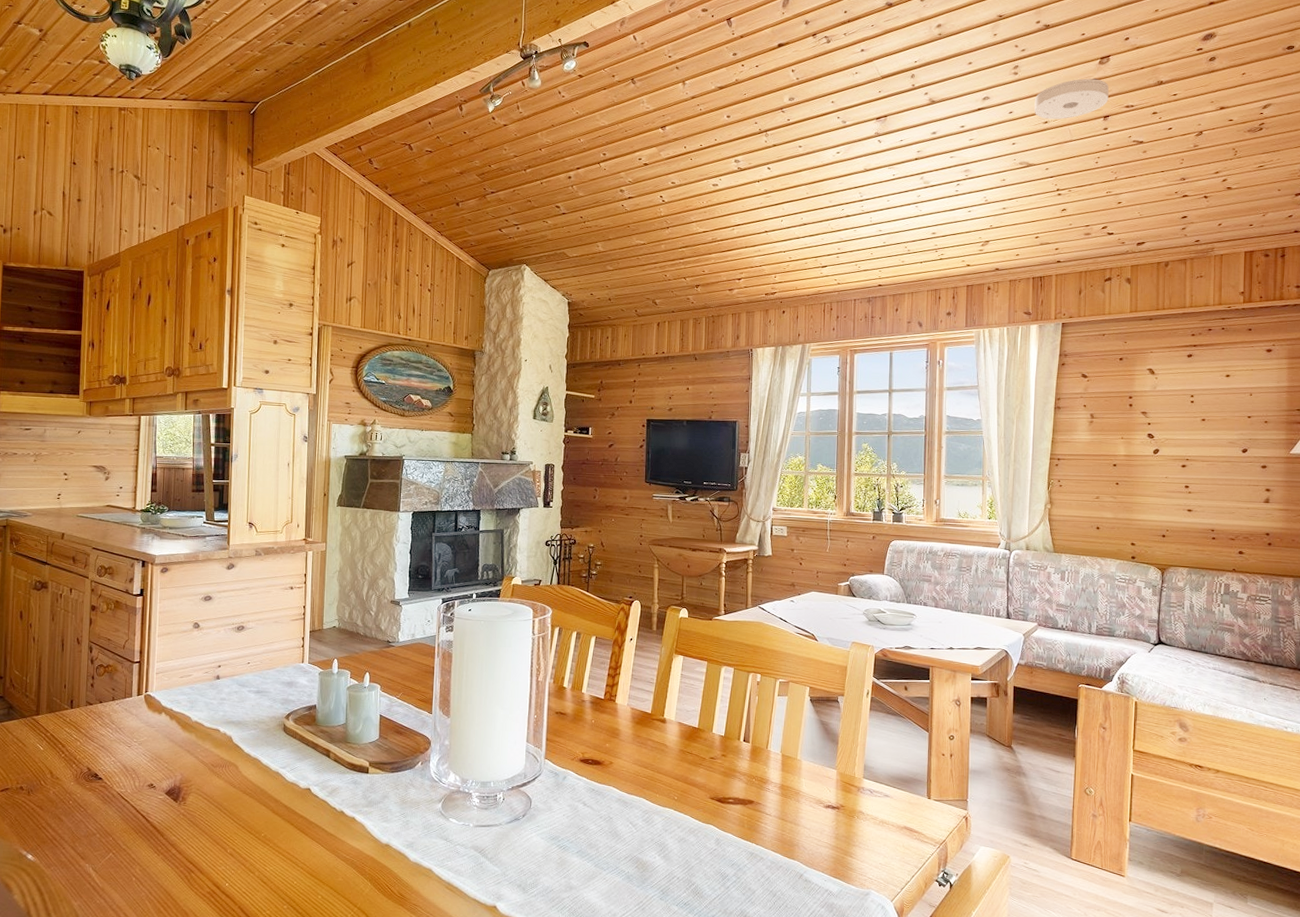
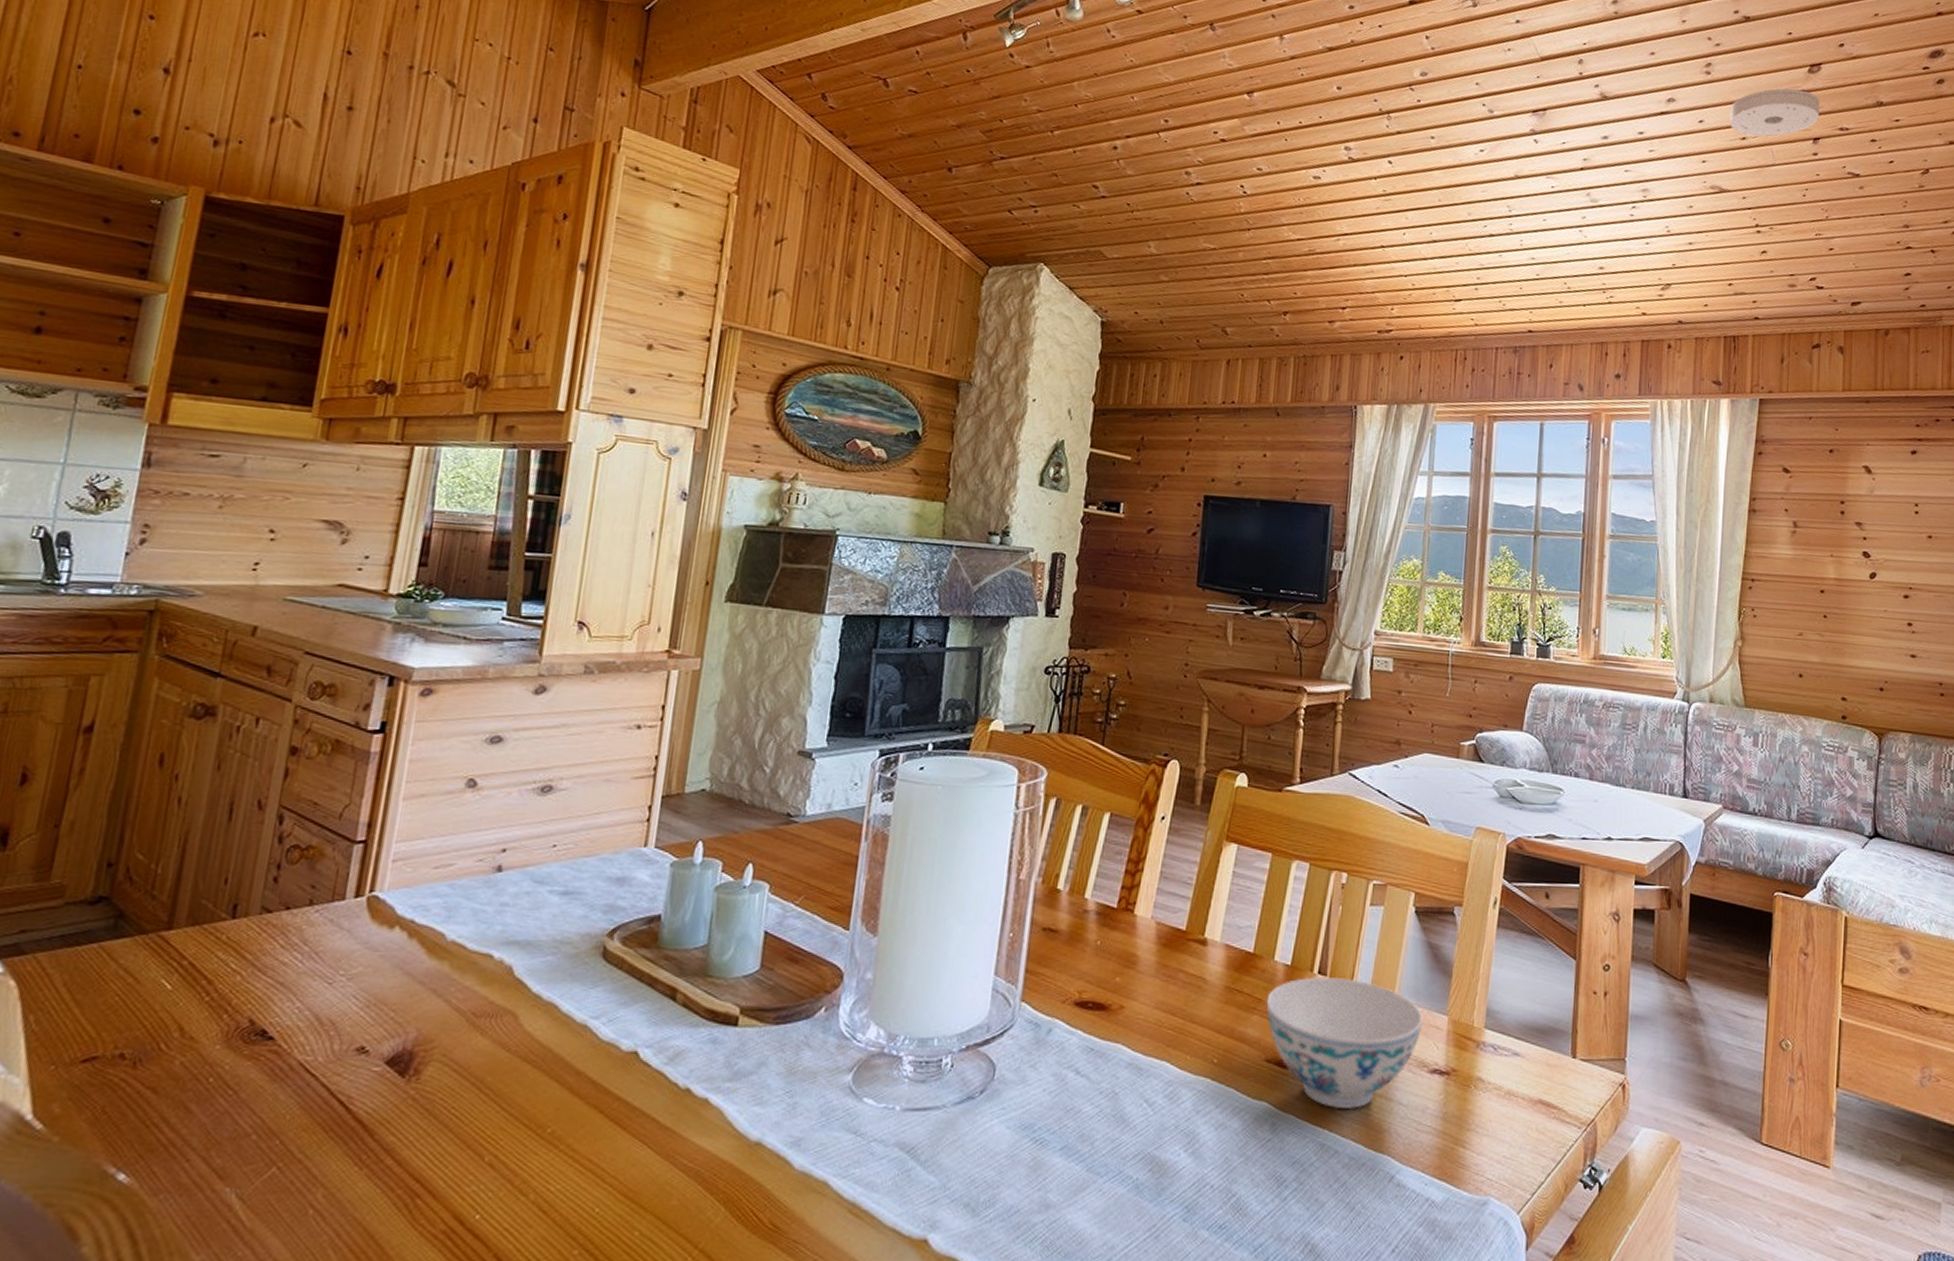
bowl: none [708,743,819,831] -> present [1266,976,1423,1110]

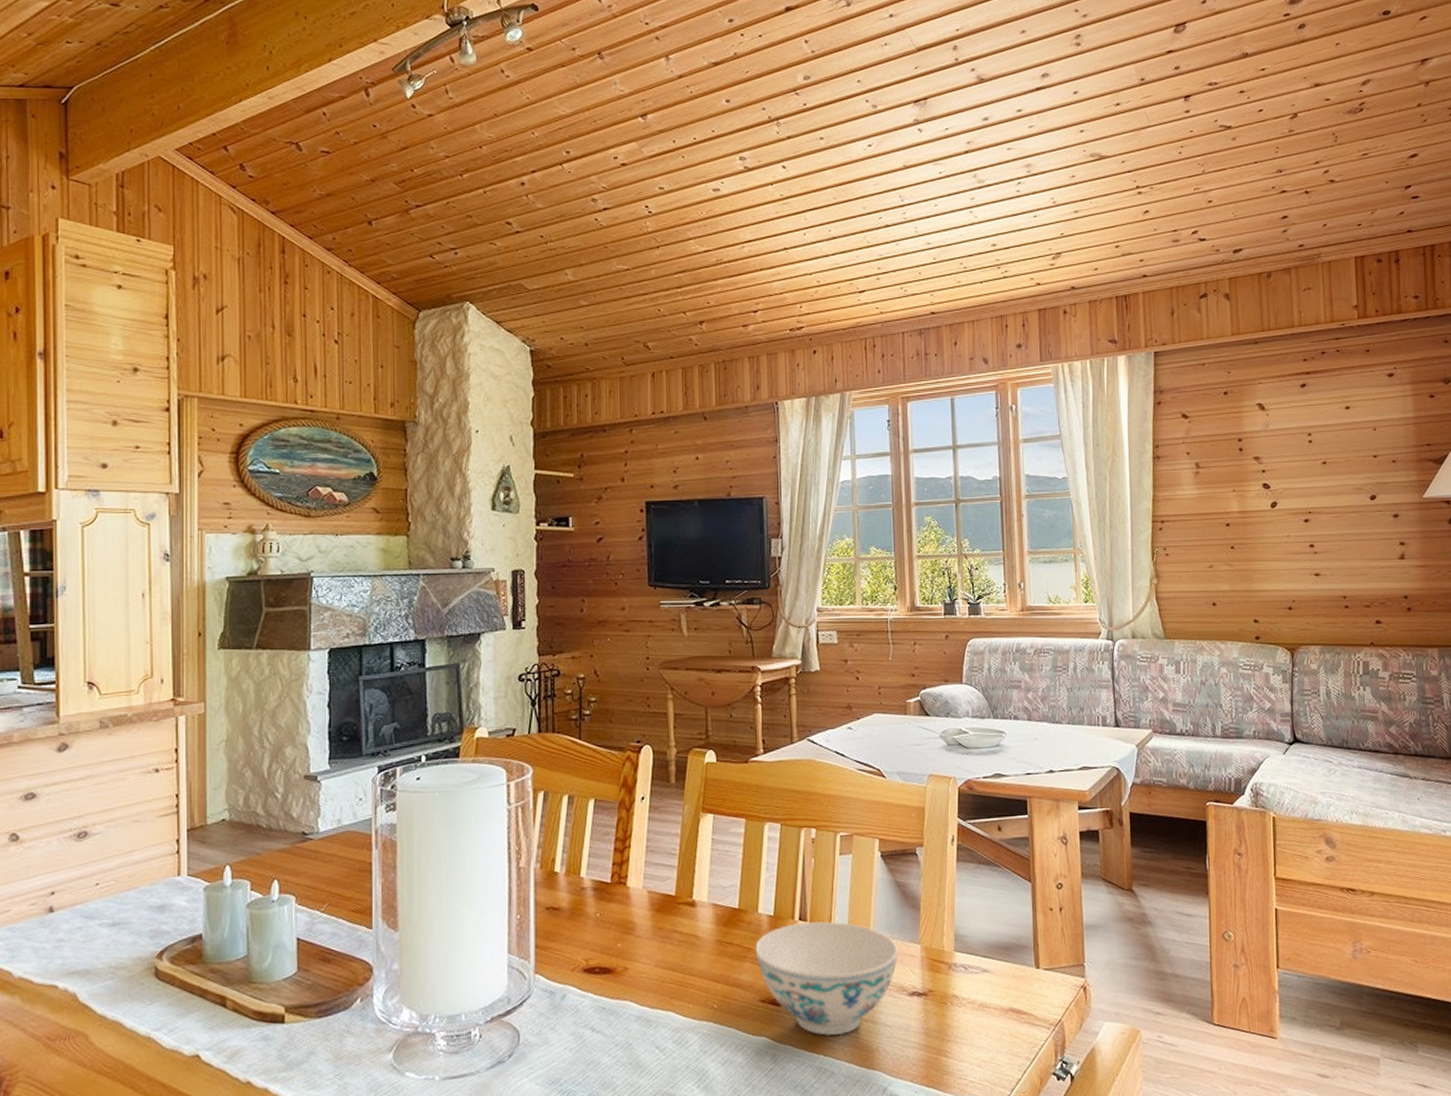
smoke detector: present [1729,88,1820,137] -> none [1102,50,1188,101]

